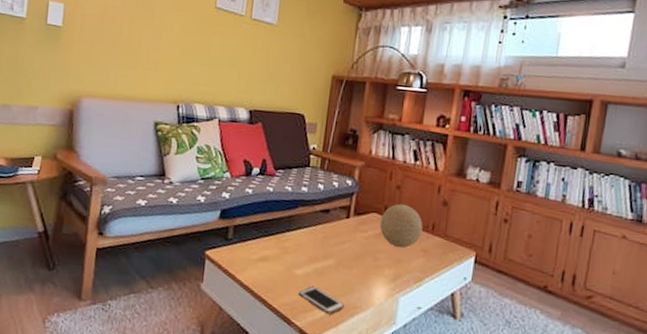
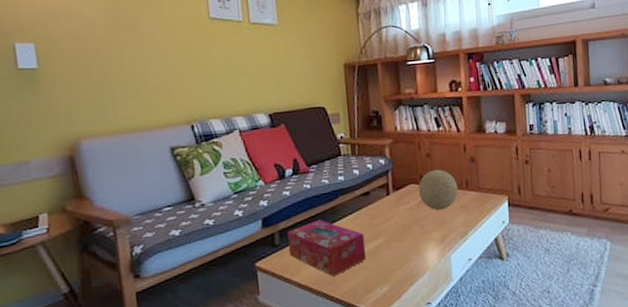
tissue box: none [239,225,315,286] -> present [287,219,367,277]
cell phone: present [298,286,345,315] -> none [357,267,403,290]

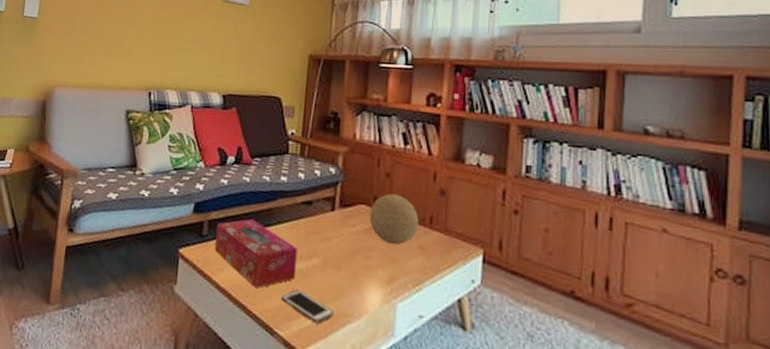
cell phone: none [357,267,403,290] -> present [281,289,334,324]

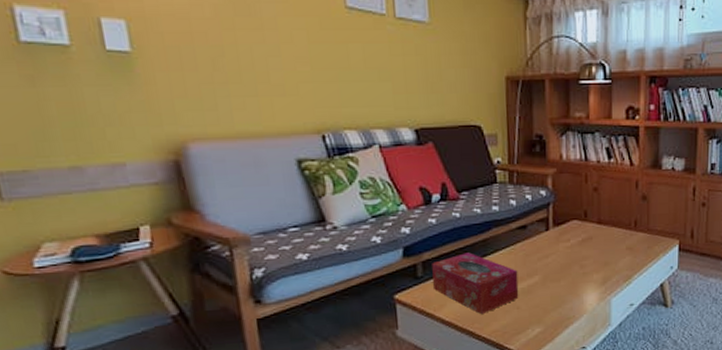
cell phone: present [281,289,334,324] -> none [507,306,558,331]
decorative ball: present [369,193,419,245] -> none [581,206,626,251]

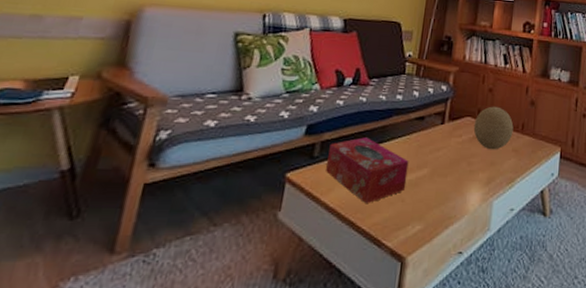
decorative ball: none [581,206,626,251] -> present [473,106,514,150]

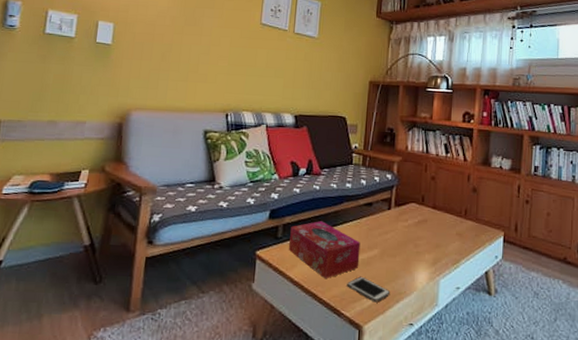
cell phone: none [390,199,440,229] -> present [347,276,391,303]
decorative ball: present [473,106,514,150] -> none [418,193,457,234]

